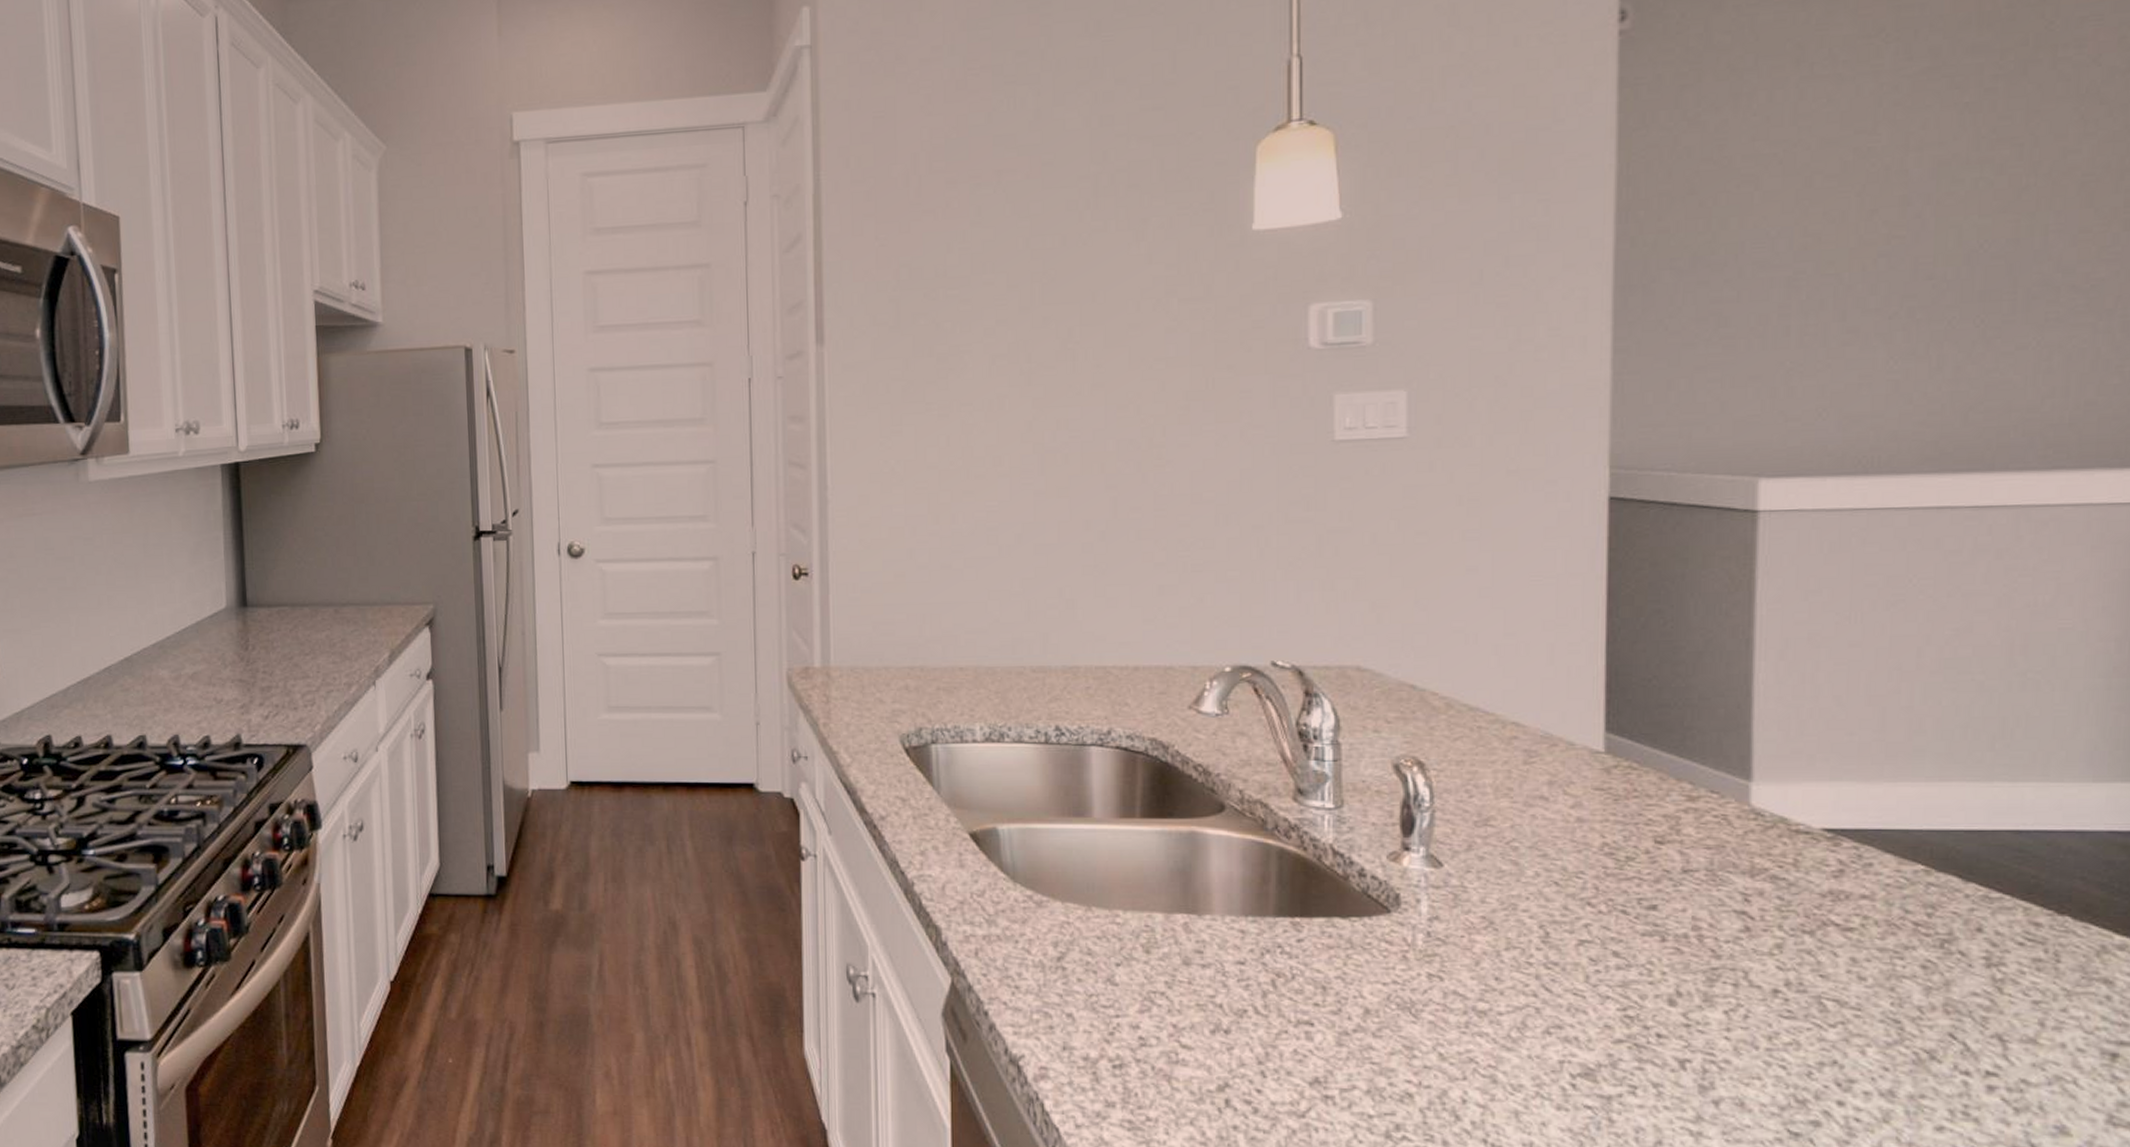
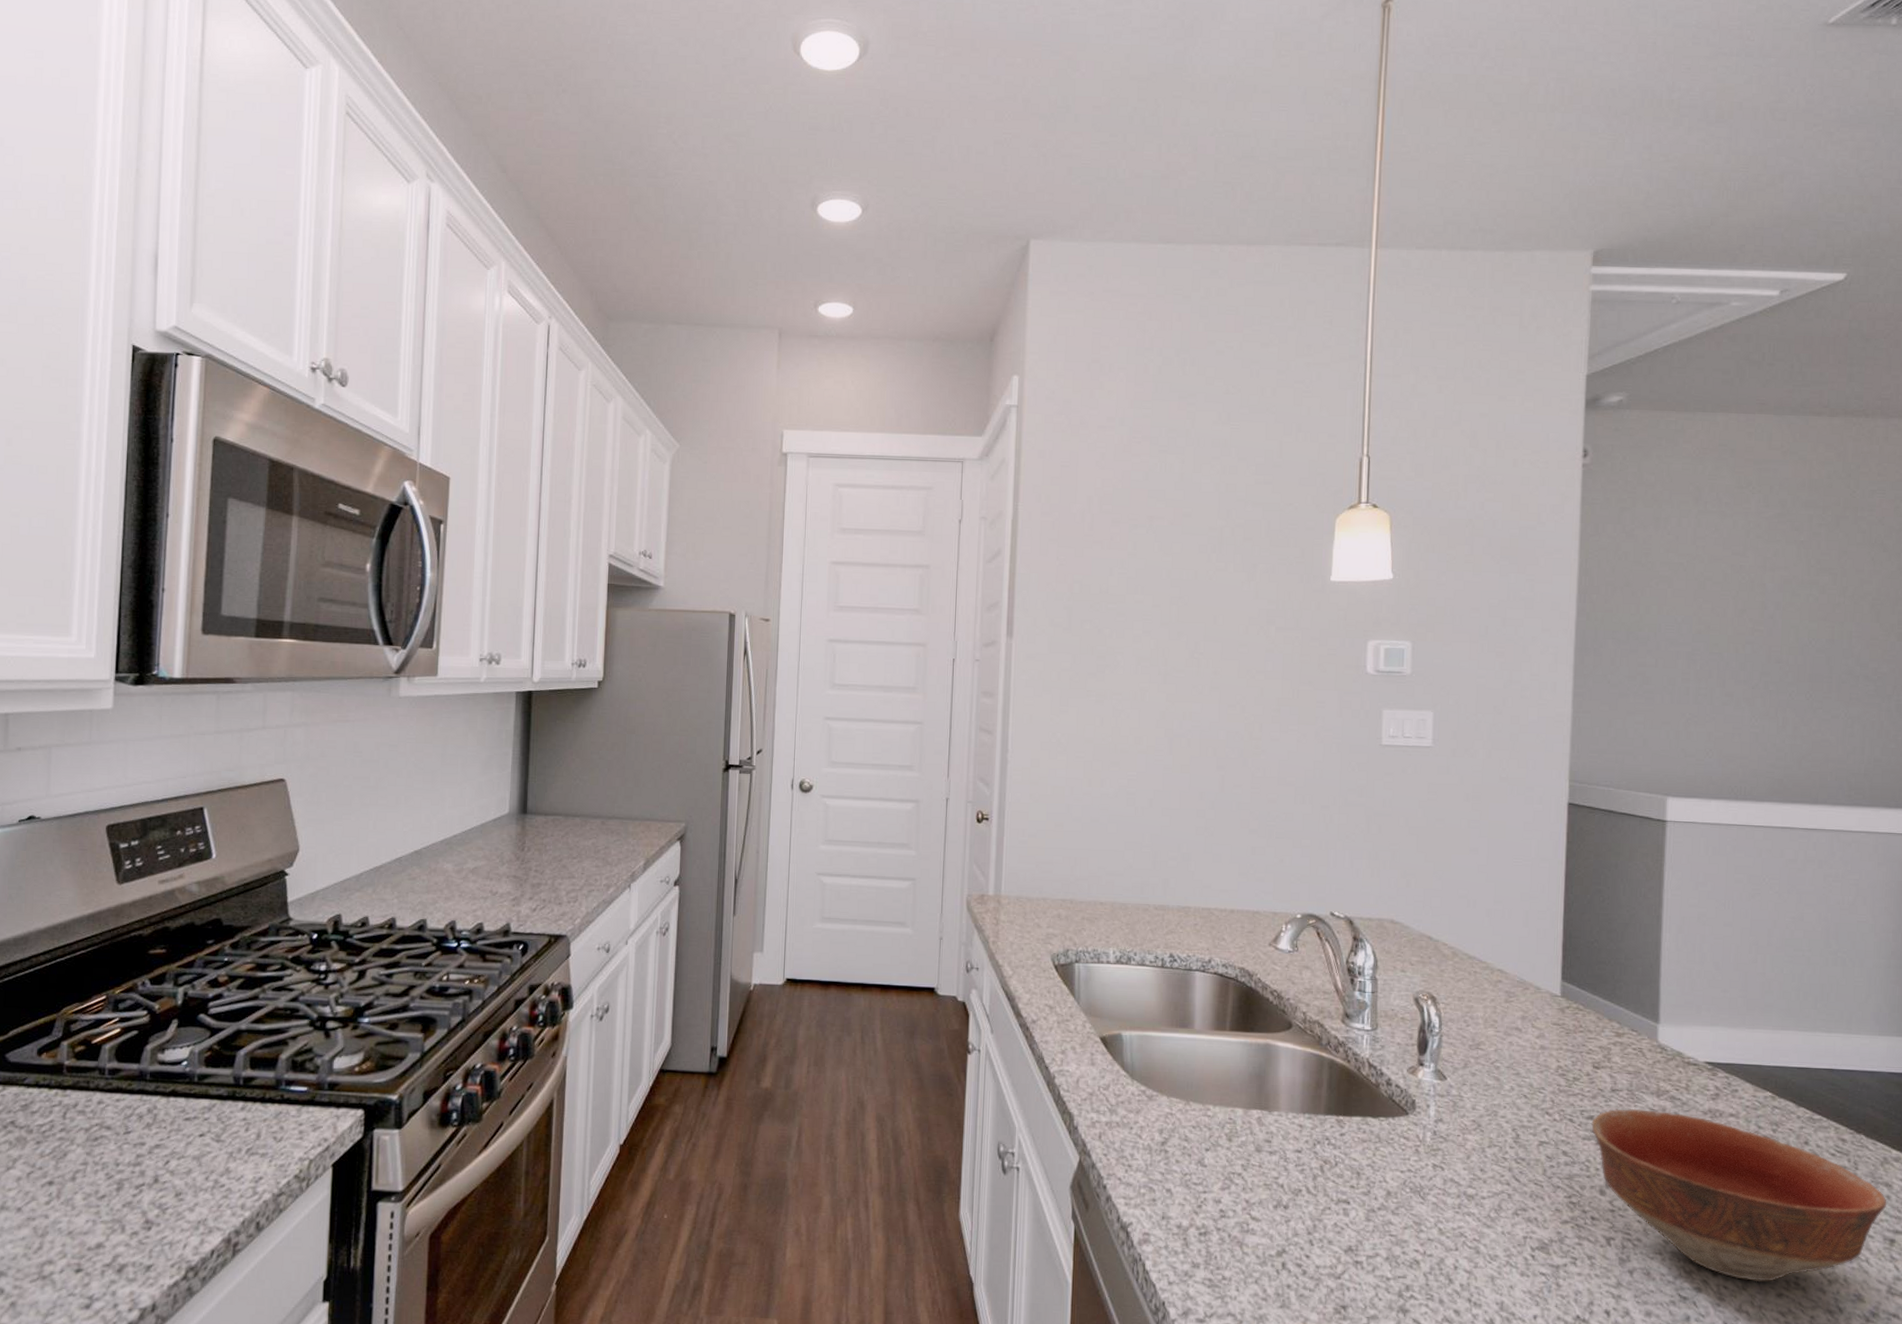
bowl: none [1654,893,2107,1113] -> present [1591,1108,1887,1282]

